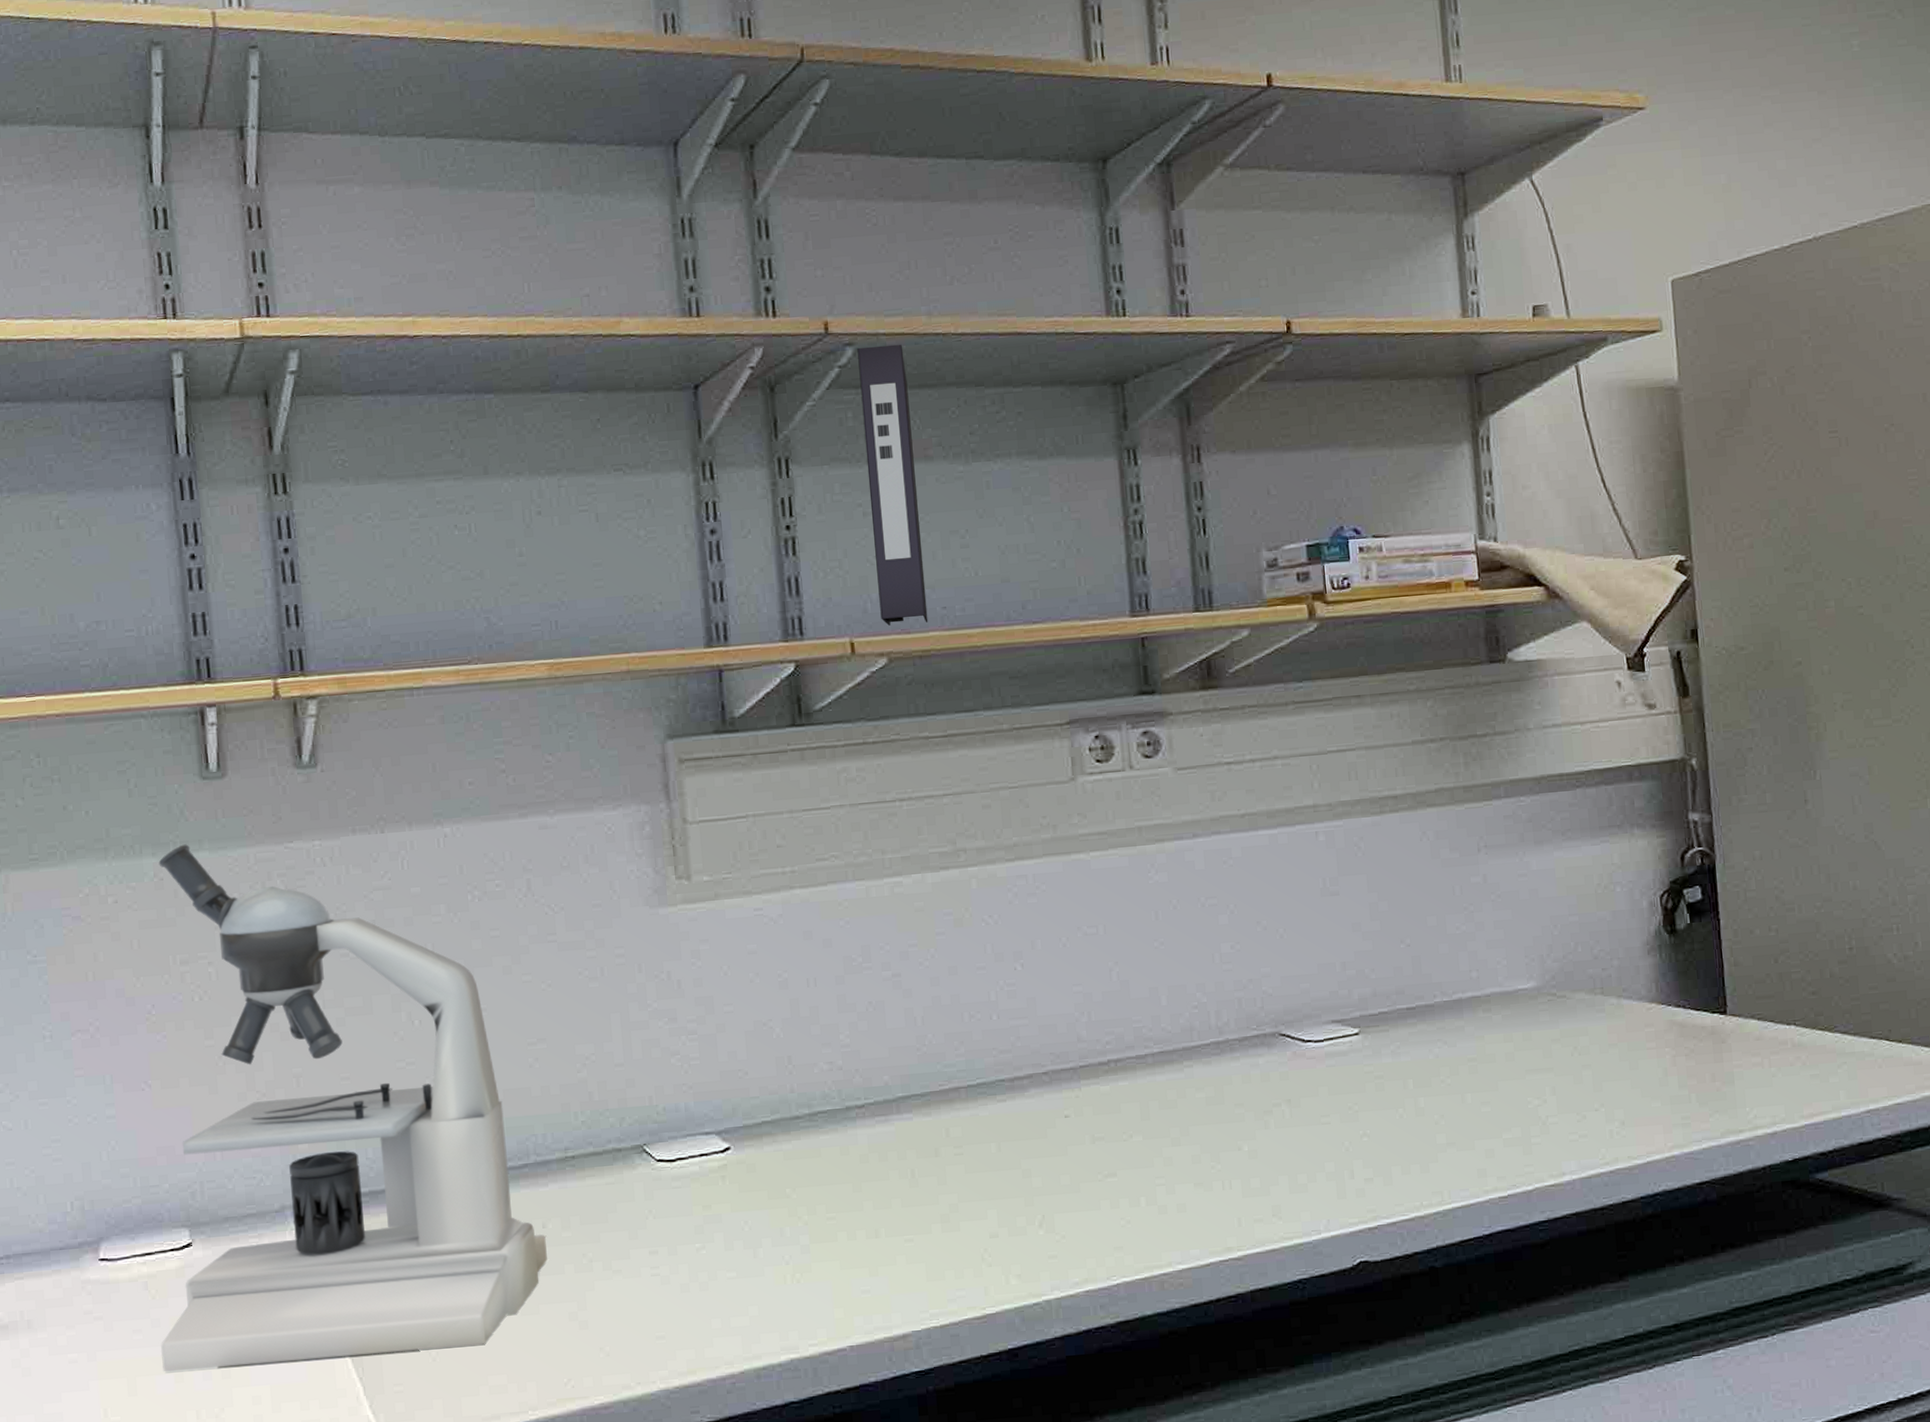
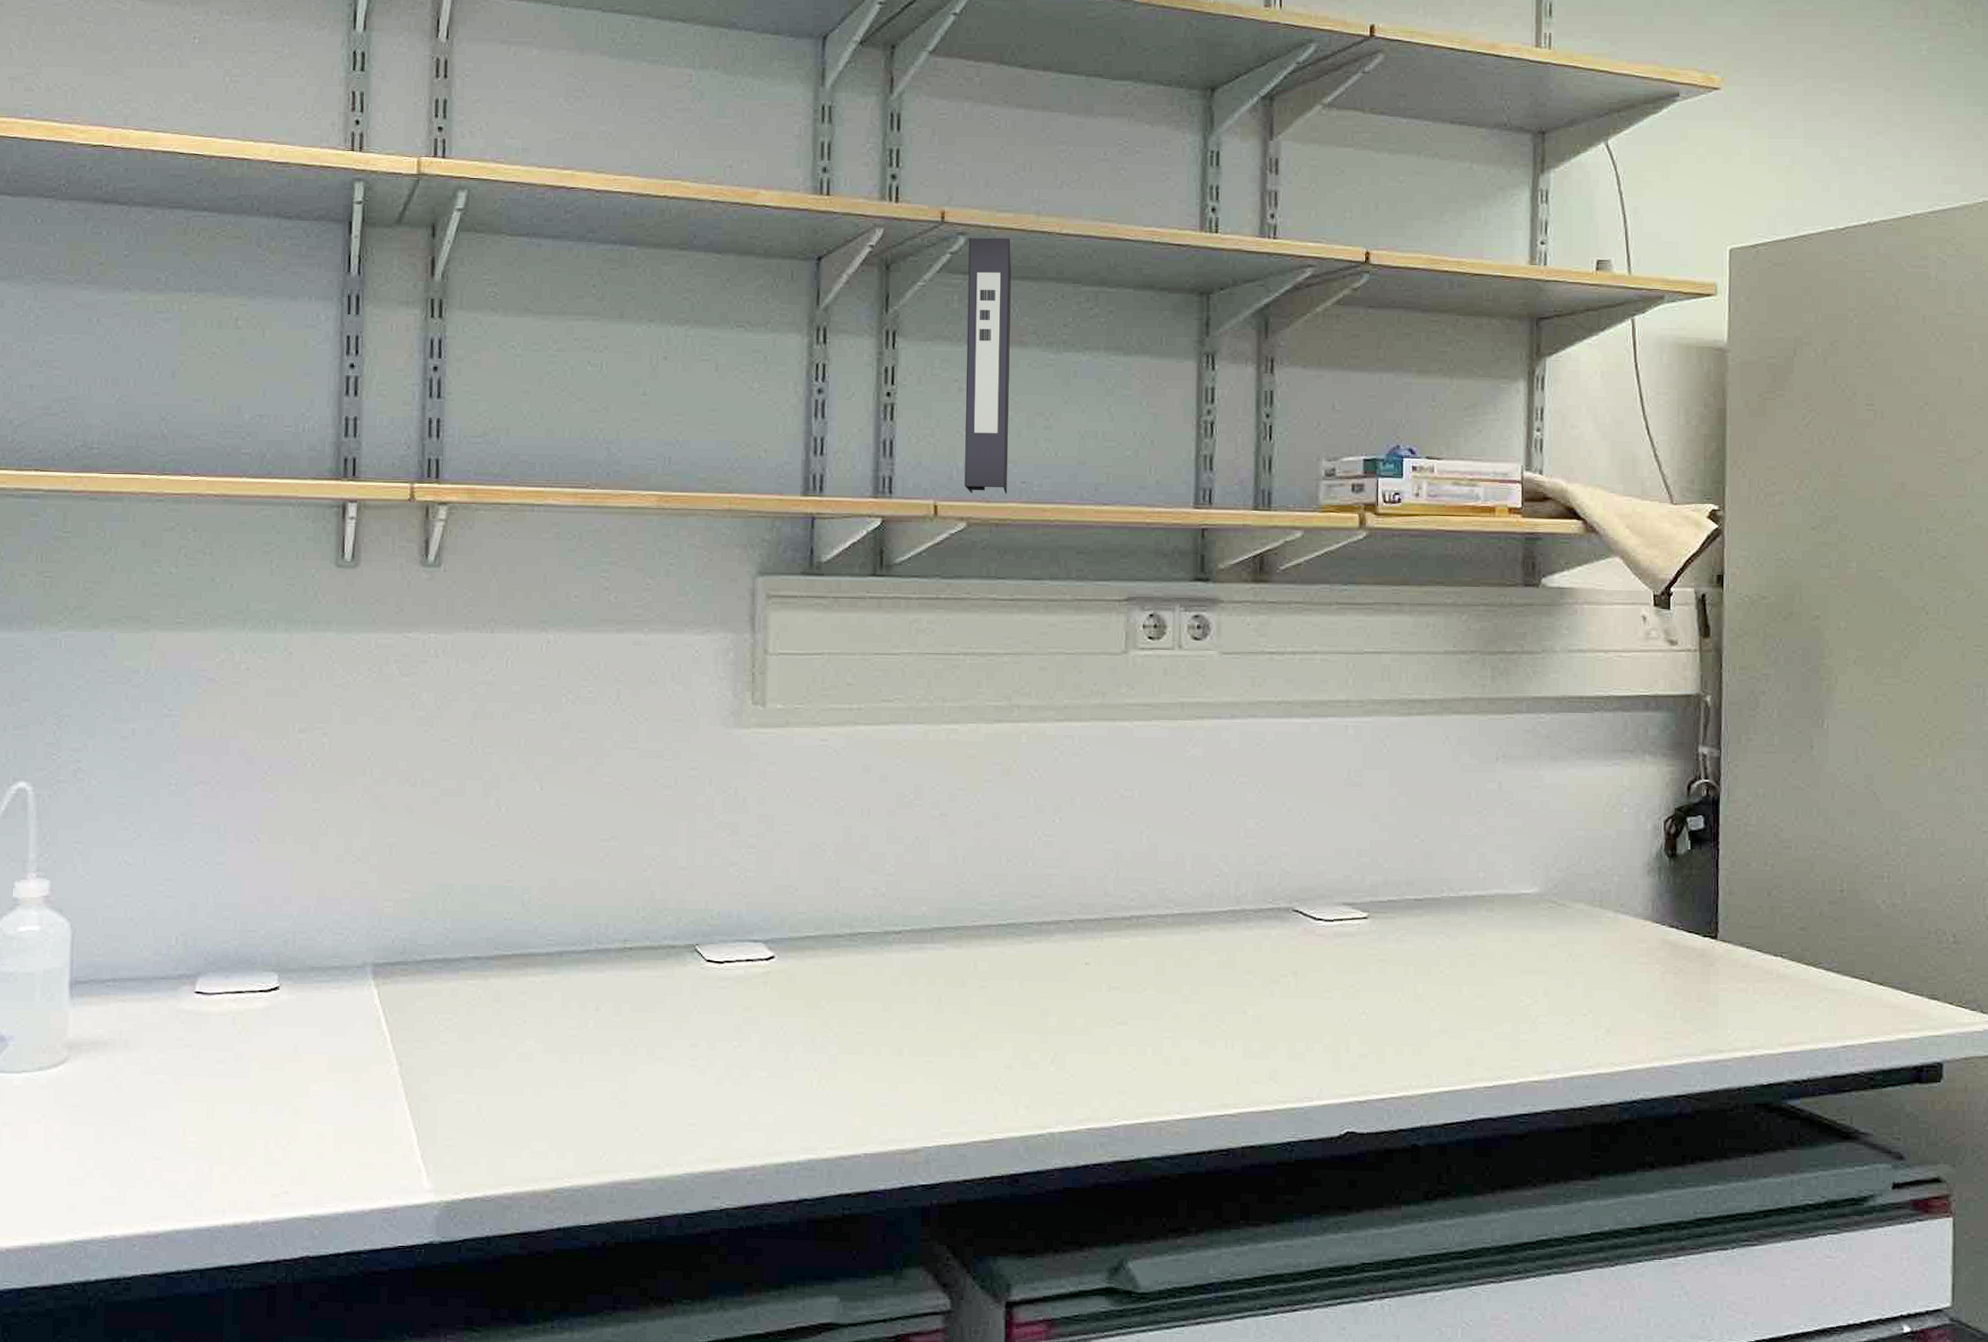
microscope: present [158,844,547,1371] -> none [240,624,598,1111]

